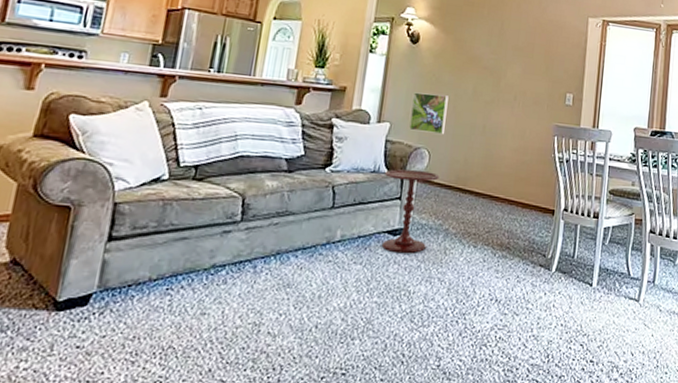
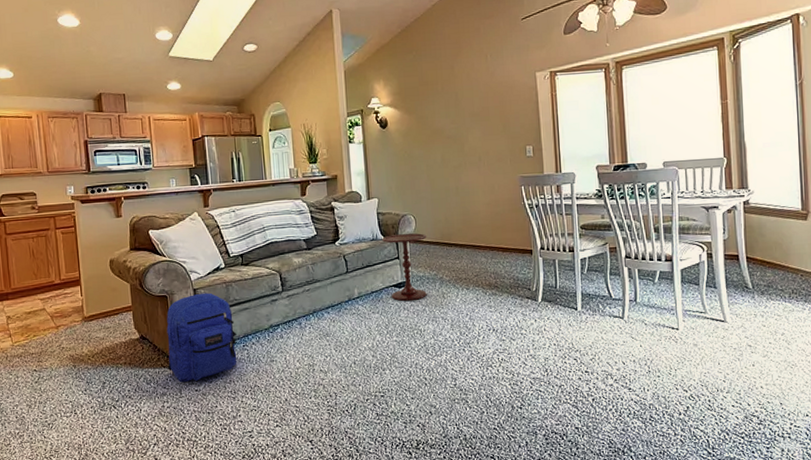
backpack: none [40,209,163,334] -> present [166,292,237,383]
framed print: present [409,92,449,135] -> none [391,167,425,202]

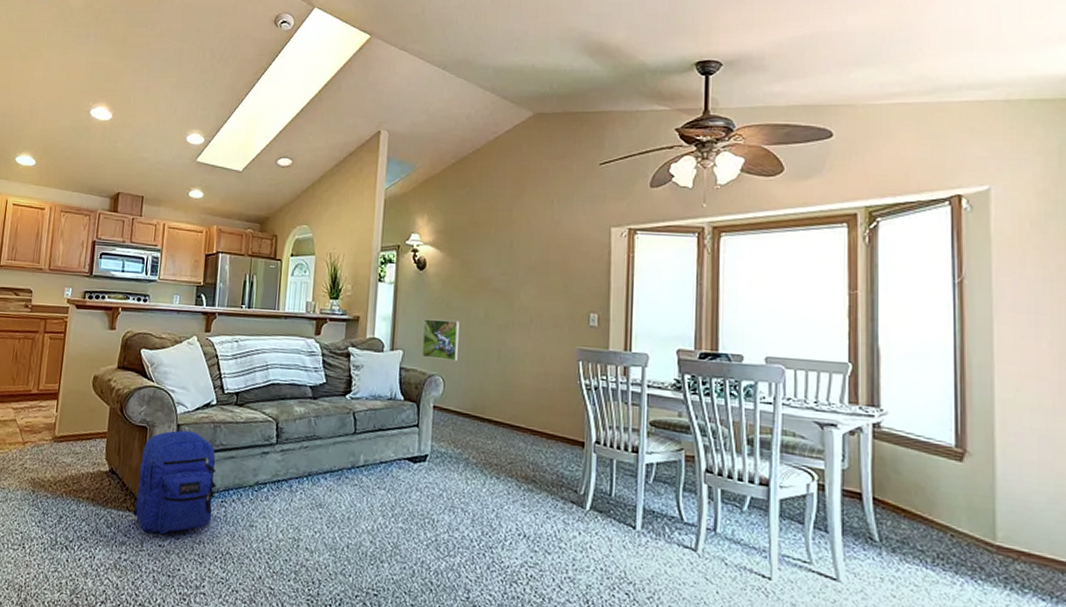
side table: present [382,233,427,301] -> none [401,396,456,481]
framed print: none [391,167,425,202] -> present [422,319,459,362]

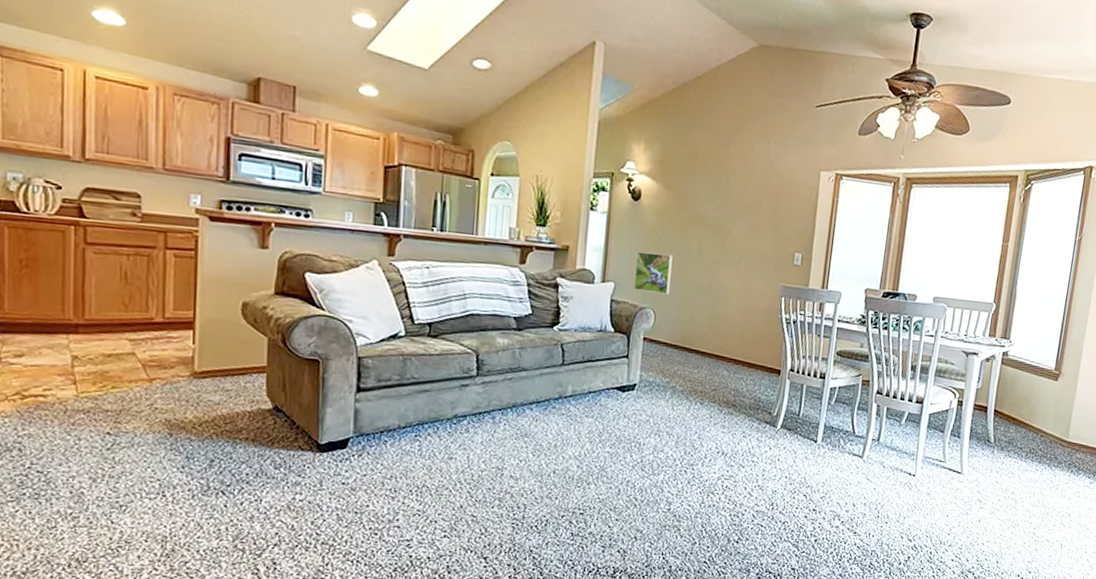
backpack: present [132,430,216,534] -> none [306,363,408,472]

